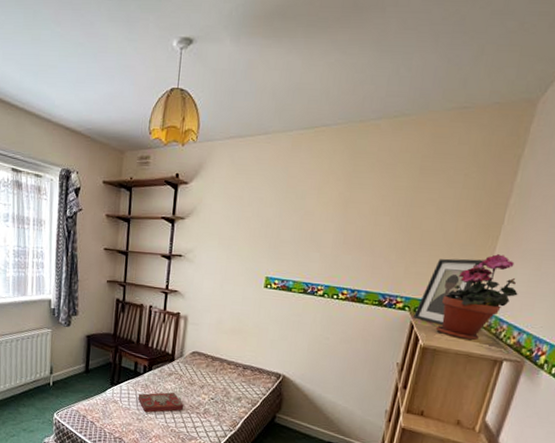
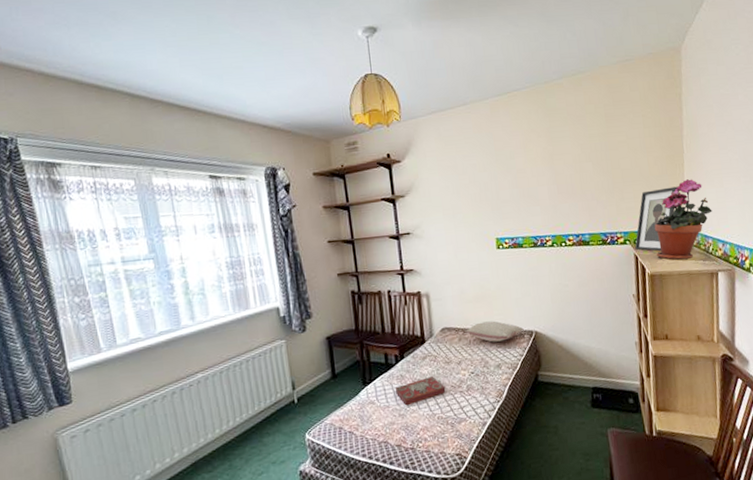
pillow: none [215,354,273,377] -> present [466,321,524,342]

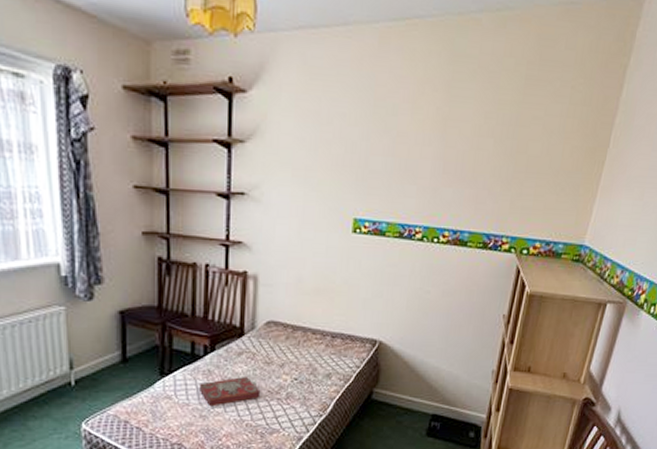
pillow: present [466,321,524,342] -> none [296,321,367,347]
picture frame: present [635,186,677,252] -> none [520,188,589,269]
potted plant: present [654,179,713,261] -> none [542,183,622,283]

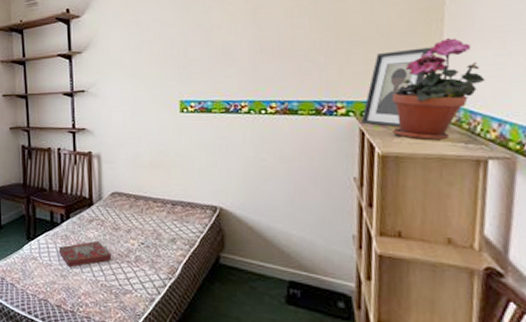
picture frame: none [520,188,589,269] -> present [361,47,431,128]
potted plant: none [542,183,622,283] -> present [392,38,485,141]

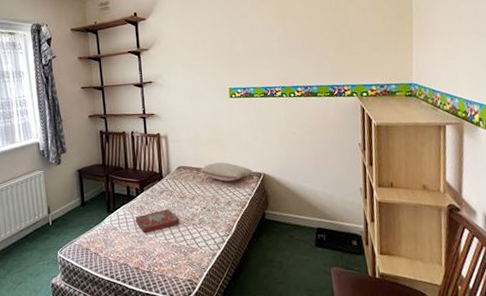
pillow: none [138,190,206,214] -> present [199,162,253,182]
picture frame: present [361,47,431,128] -> none [362,43,406,104]
potted plant: present [392,38,485,141] -> none [382,36,441,113]

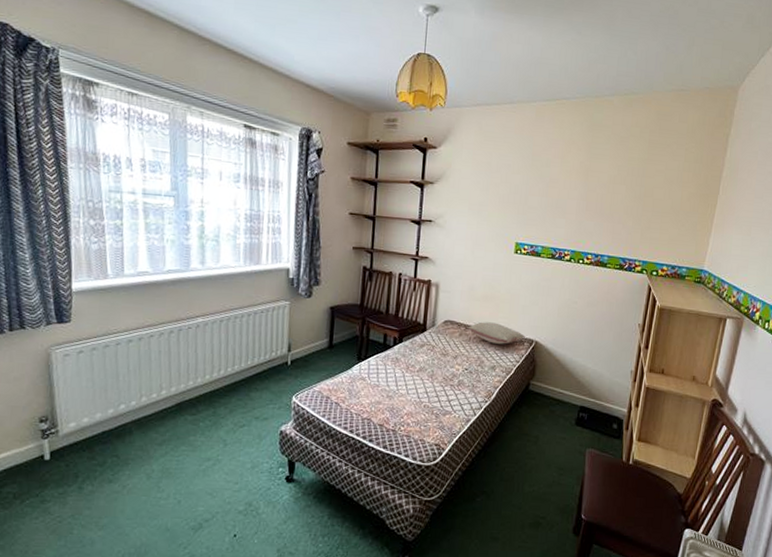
decorative box: present [136,208,180,233] -> none [388,364,437,388]

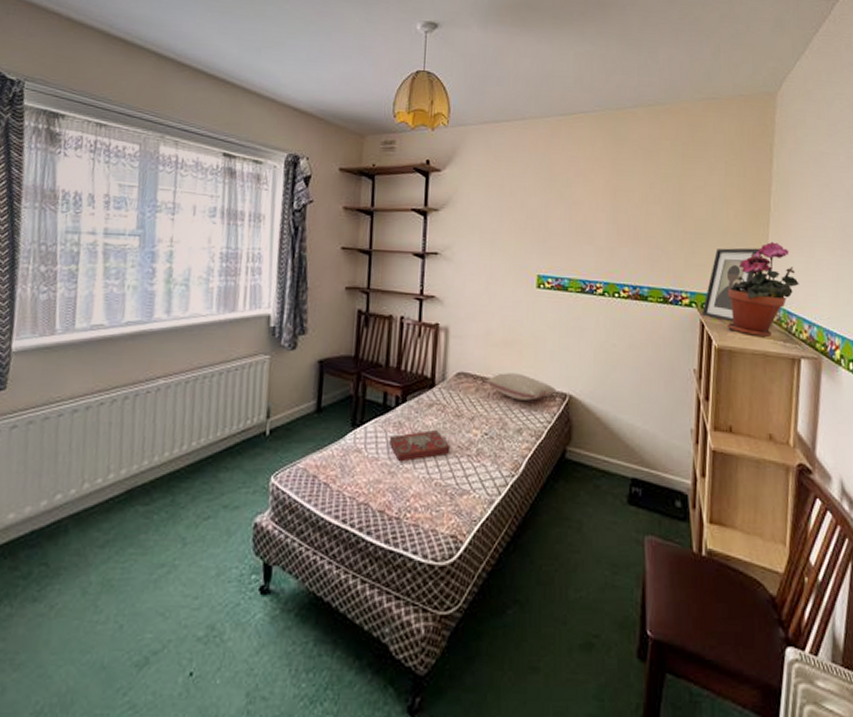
decorative box: none [388,364,437,388] -> present [390,429,451,461]
picture frame: none [650,225,705,288] -> present [702,247,759,323]
potted plant: none [669,221,735,301] -> present [726,242,799,338]

